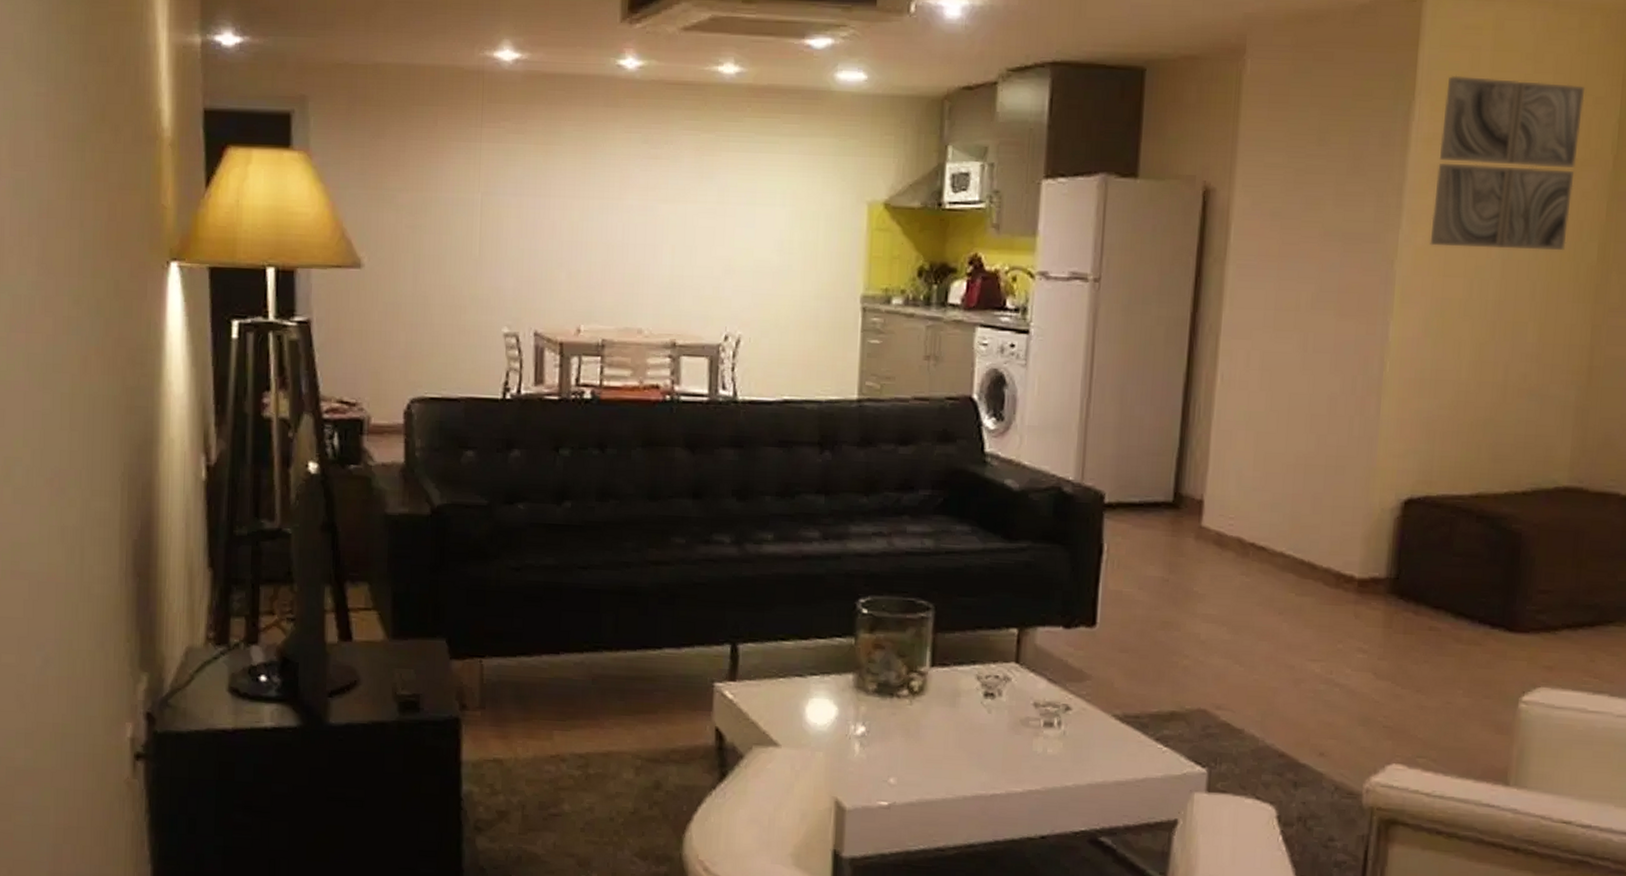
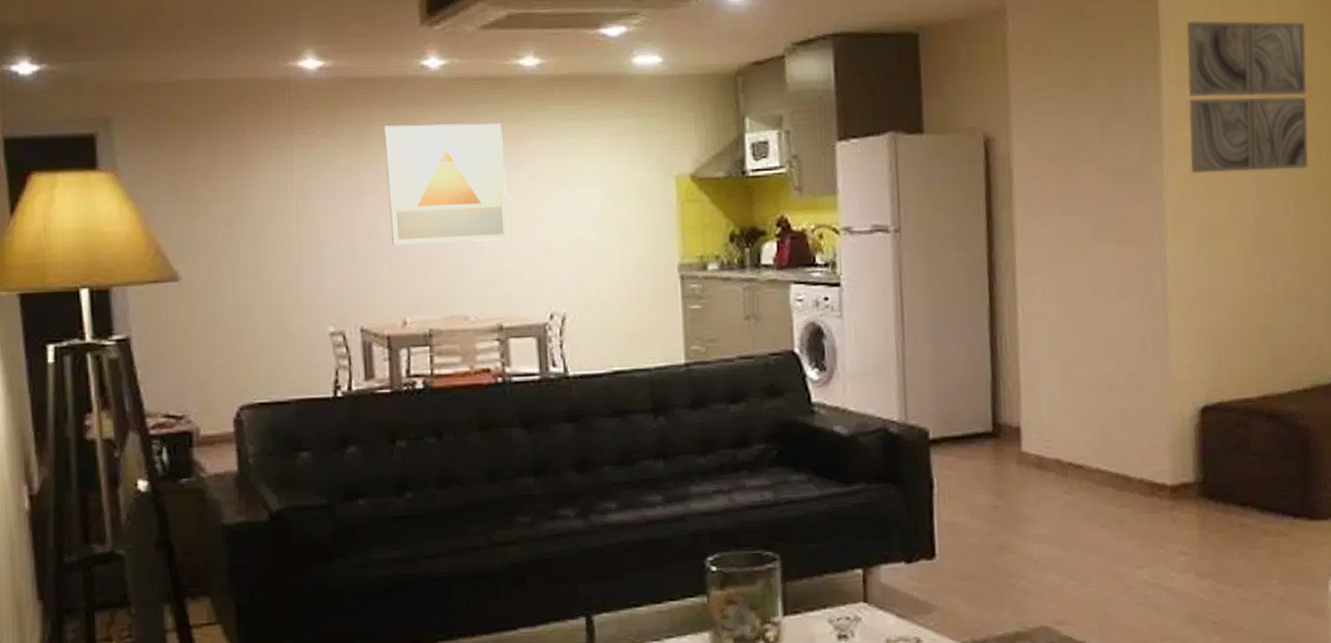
wall art: none [573,125,694,254] -> present [384,123,509,246]

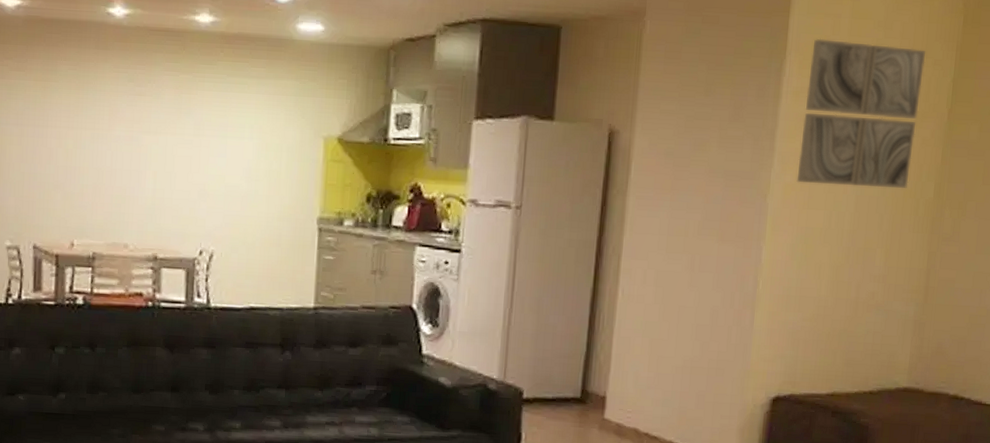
wall art: present [384,123,509,246] -> none [67,65,174,179]

